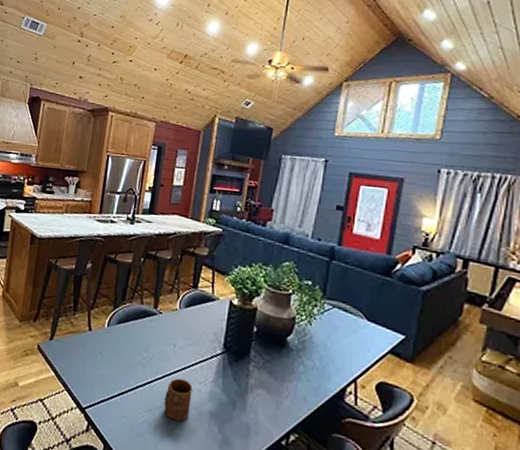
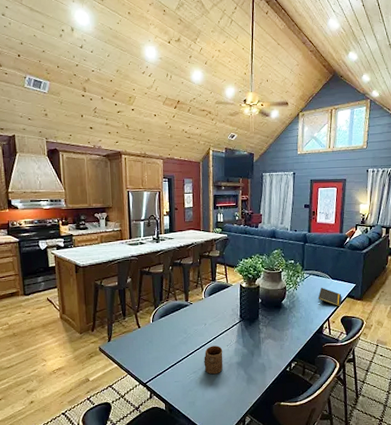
notepad: none [341,330,381,366] -> present [318,288,342,307]

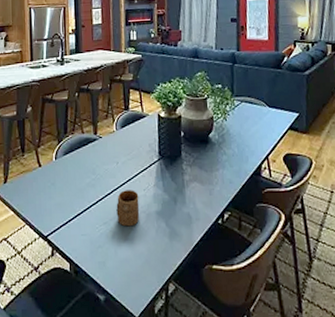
notepad: present [318,288,342,307] -> none [252,118,283,142]

